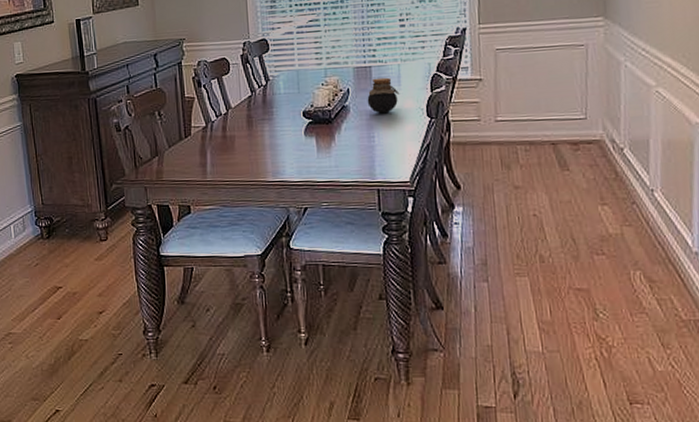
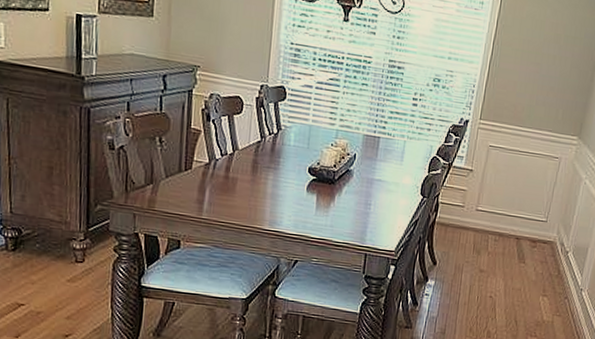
jar: present [367,77,400,114] -> none [370,149,401,185]

